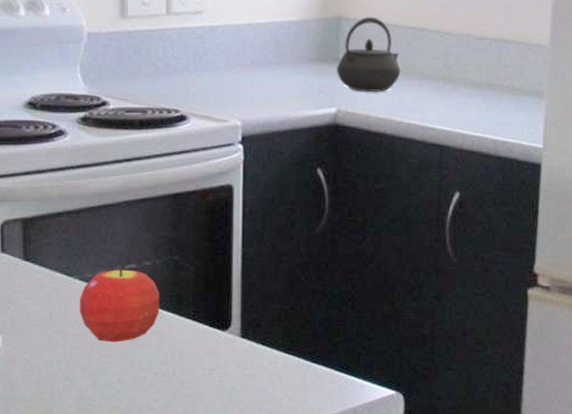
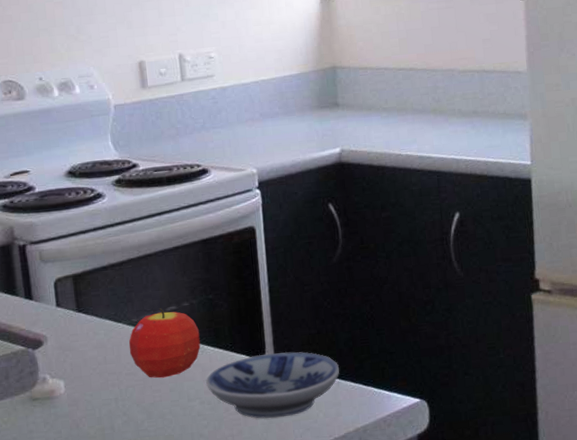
bowl: none [161,326,310,398] -> present [205,352,339,419]
kettle: present [337,16,401,93] -> none [337,63,395,131]

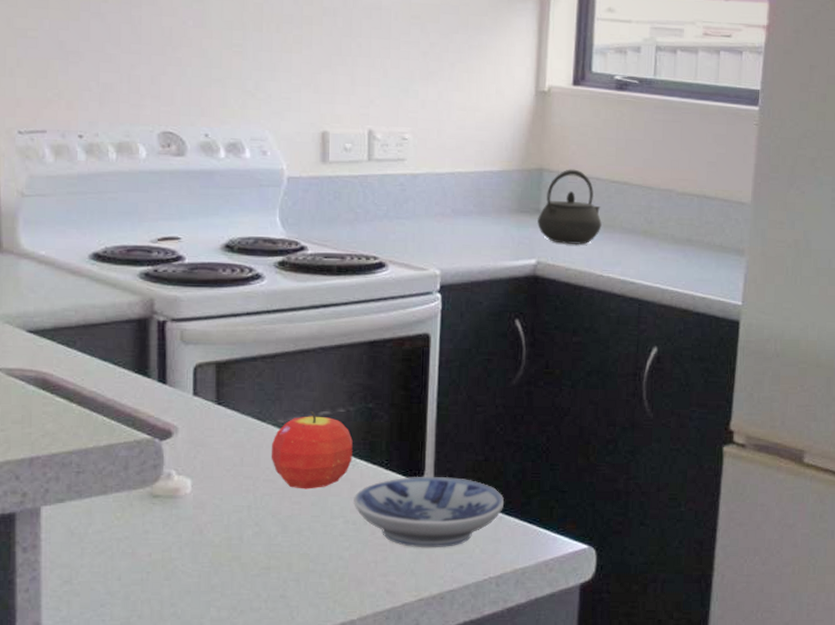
kettle: none [337,63,395,131] -> present [537,169,602,245]

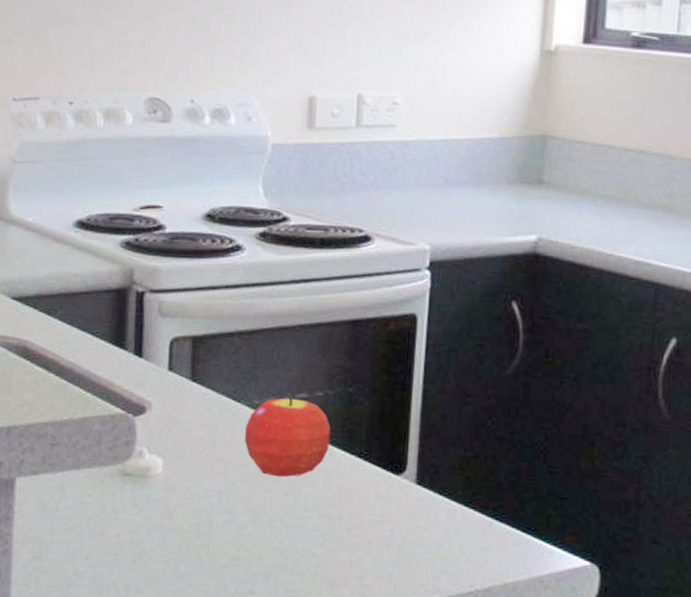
bowl: present [352,476,504,548] -> none [328,470,494,552]
kettle: present [537,169,602,245] -> none [539,135,613,221]

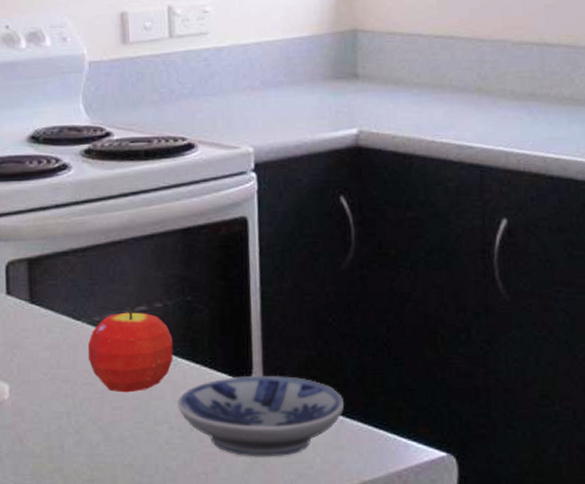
bowl: none [328,470,494,552] -> present [176,375,344,458]

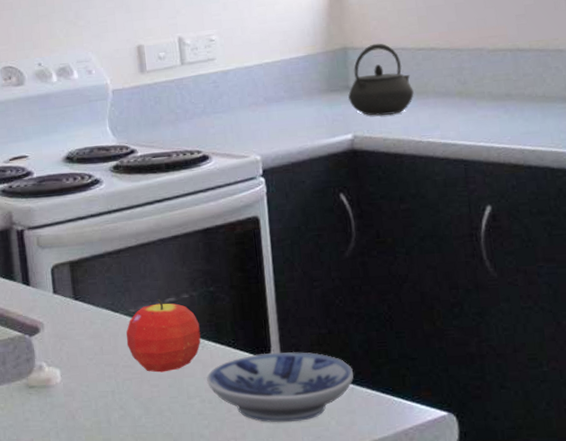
kettle: none [355,27,429,110] -> present [348,43,414,116]

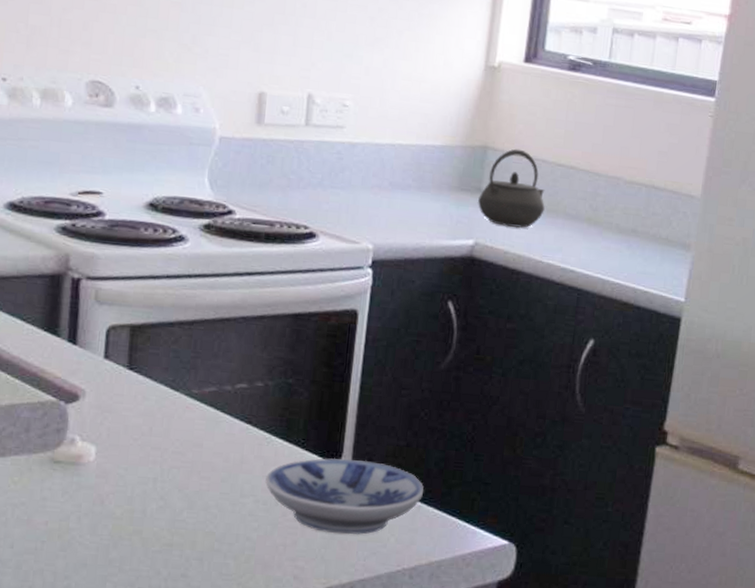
fruit: present [125,299,201,373] -> none [181,383,269,465]

